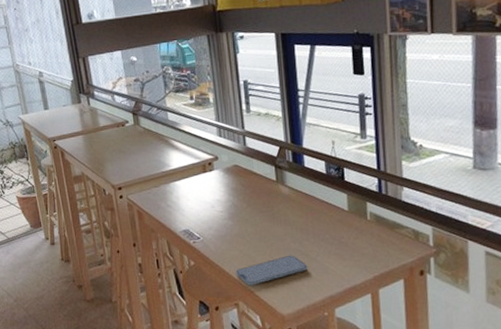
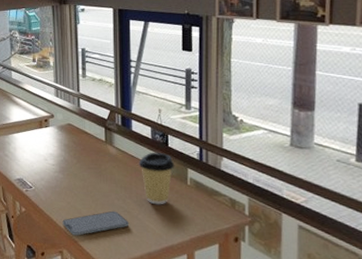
coffee cup: none [313,187,353,244] -> present [138,152,175,205]

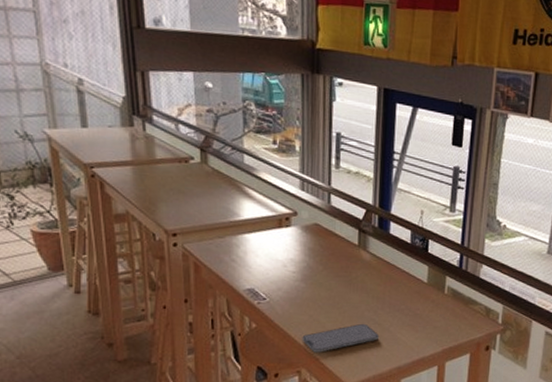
coffee cup: present [138,152,175,205] -> none [394,258,434,316]

